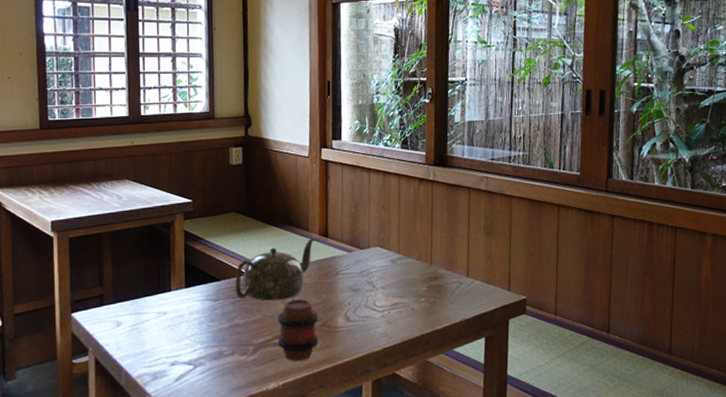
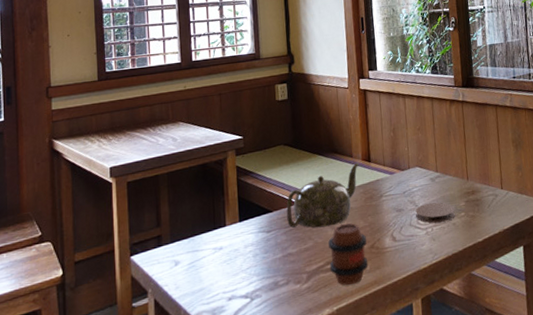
coaster: none [372,285,416,306] -> present [415,202,455,223]

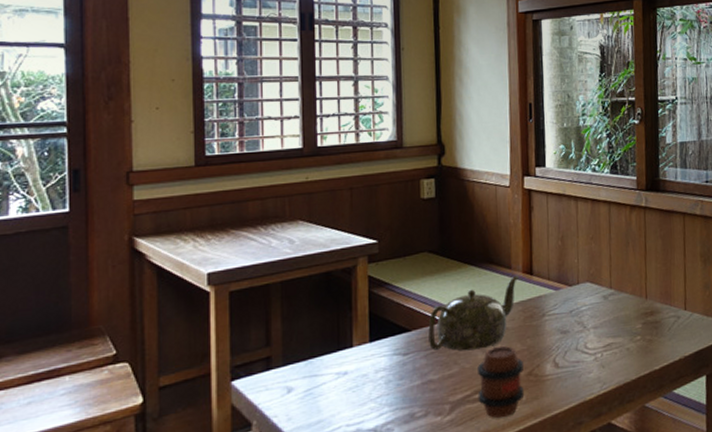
coaster: present [415,202,455,223] -> none [583,323,630,348]

